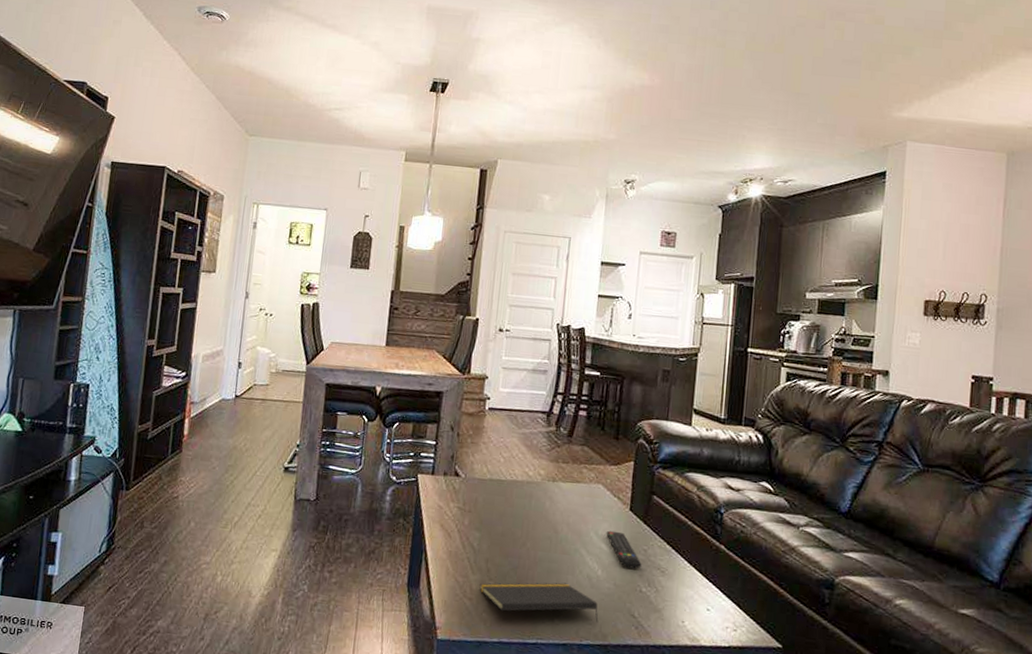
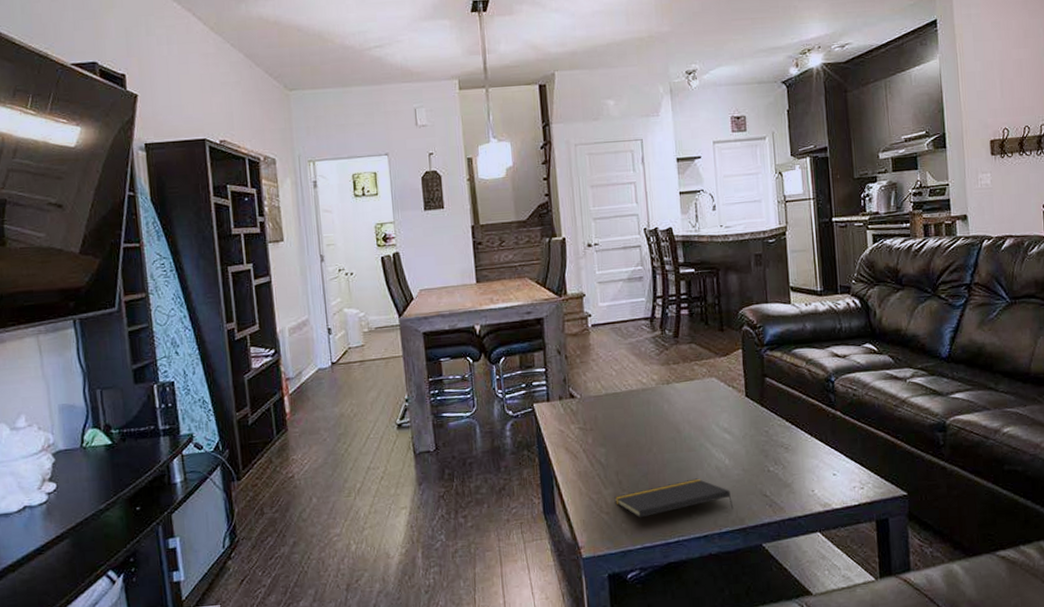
remote control: present [606,530,642,569] -> none [726,419,766,452]

